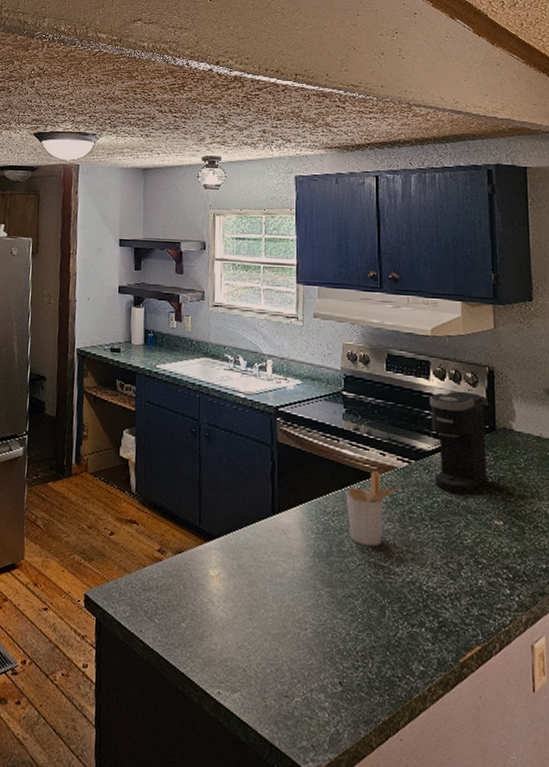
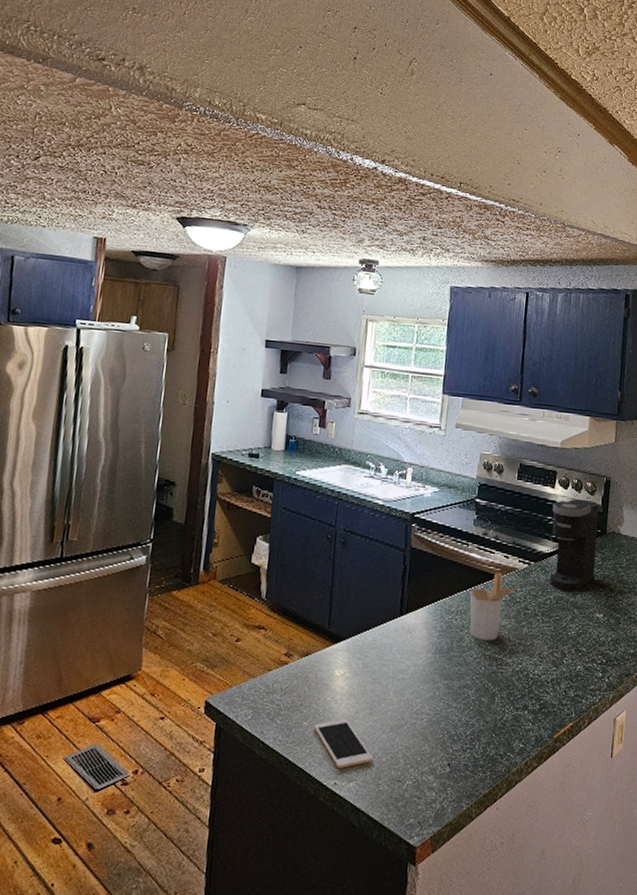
cell phone: none [192,622,256,677] -> present [313,719,373,768]

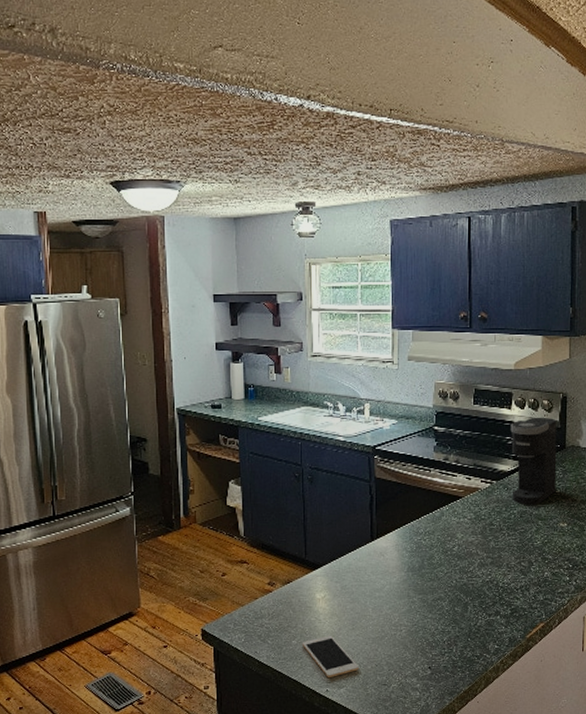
utensil holder: present [469,573,519,641] -> none [435,494,483,557]

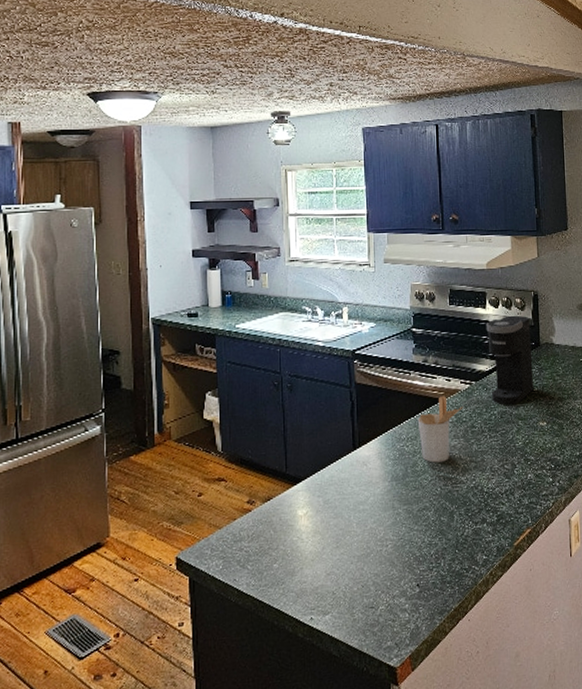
cell phone: present [301,635,359,677] -> none [283,555,344,604]
utensil holder: none [435,494,483,557] -> present [417,396,464,463]

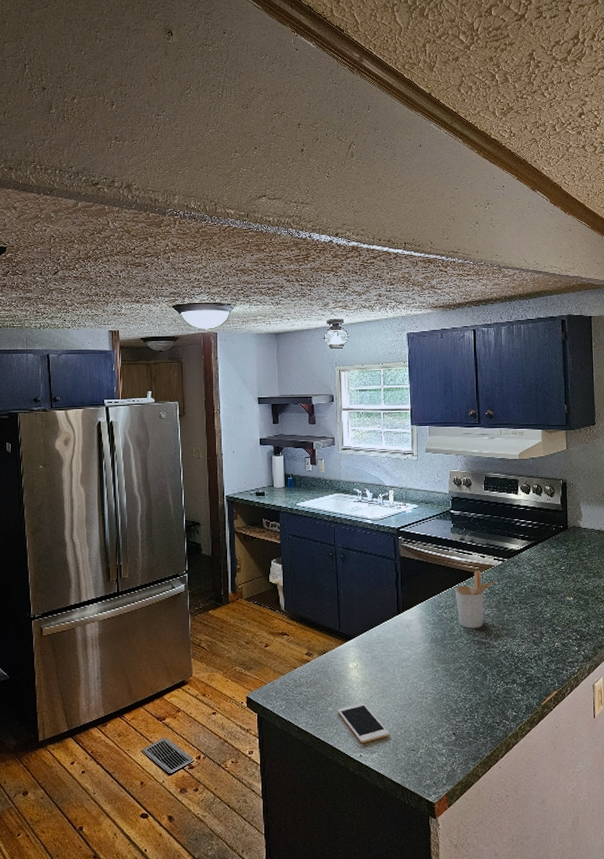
cell phone: none [283,555,344,604] -> present [337,702,389,743]
coffee maker: present [486,315,534,405] -> none [518,501,561,581]

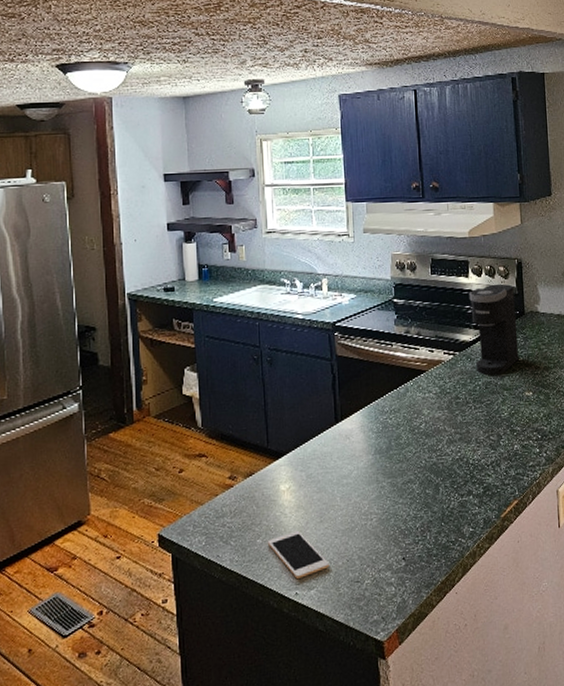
utensil holder: present [454,571,496,629] -> none [400,367,447,435]
coffee maker: none [518,501,561,581] -> present [469,283,519,376]

